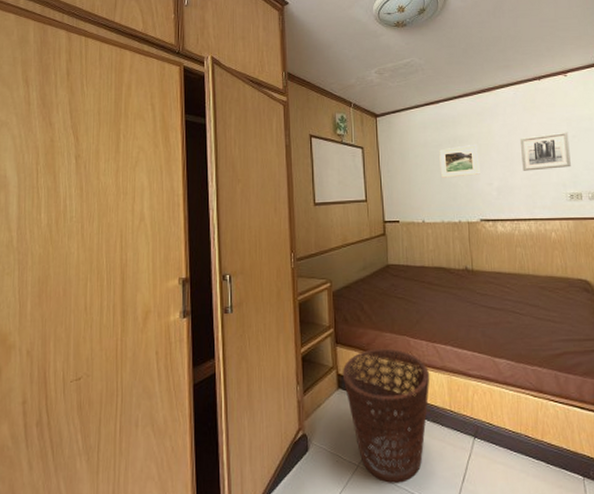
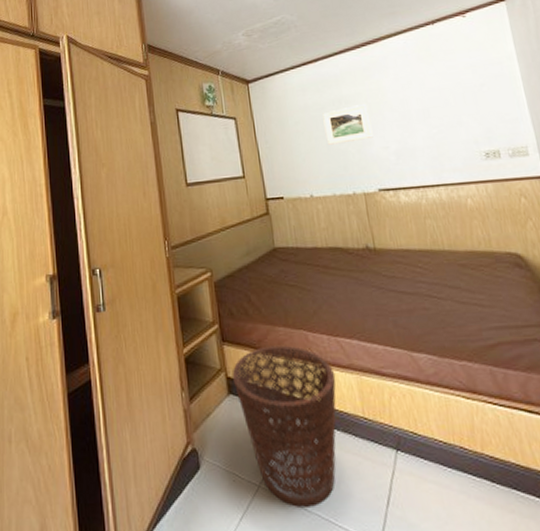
wall art: present [520,132,571,171] -> none [417,80,482,130]

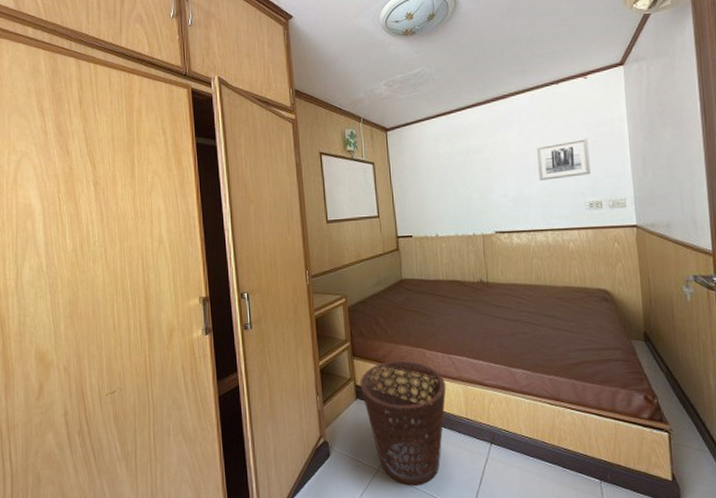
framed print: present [322,103,373,145] -> none [452,154,495,191]
wall art: none [417,80,482,130] -> present [537,138,591,181]

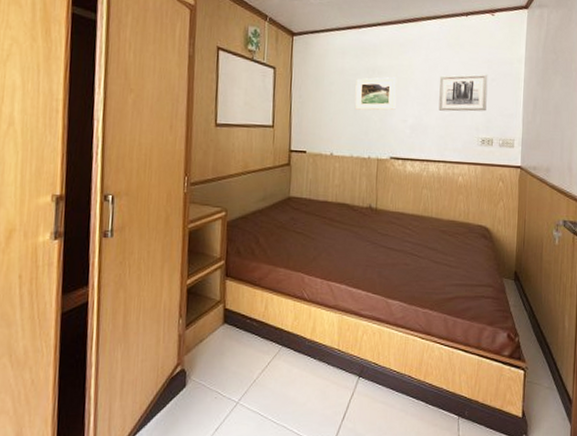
basket: present [360,360,446,486] -> none [229,284,322,420]
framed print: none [452,154,495,191] -> present [354,76,397,111]

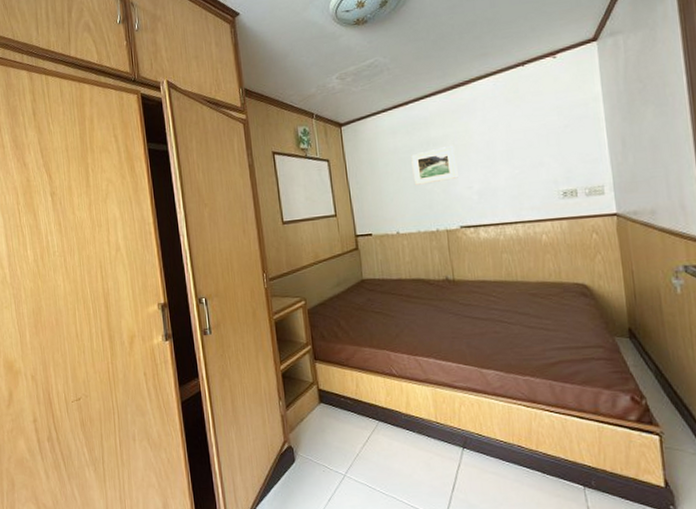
wall art: present [438,74,488,112] -> none [503,122,563,170]

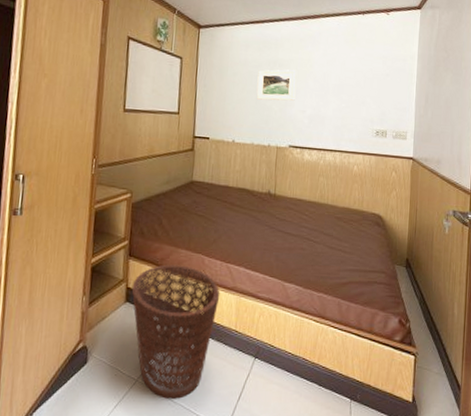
basket: none [323,363,414,492] -> present [131,264,220,399]

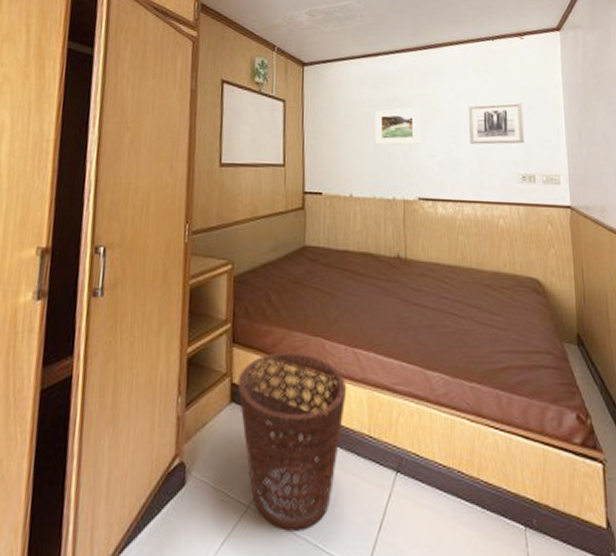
wall art: none [336,69,383,105] -> present [469,102,524,145]

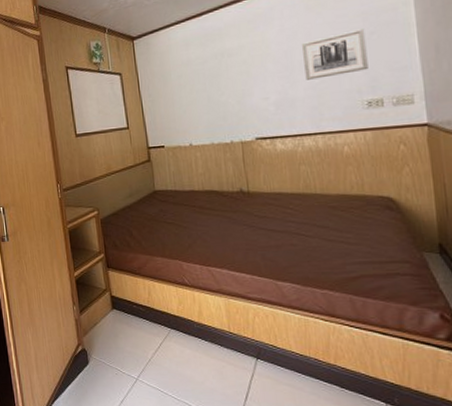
basket: present [237,352,347,531] -> none [115,272,206,397]
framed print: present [374,107,421,145] -> none [205,55,254,97]

